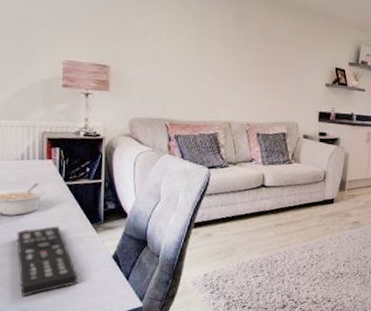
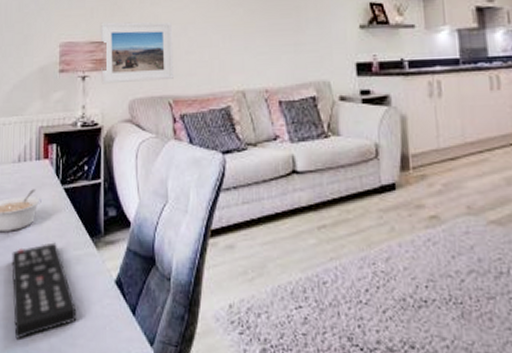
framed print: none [103,48,173,106] -> present [100,22,174,84]

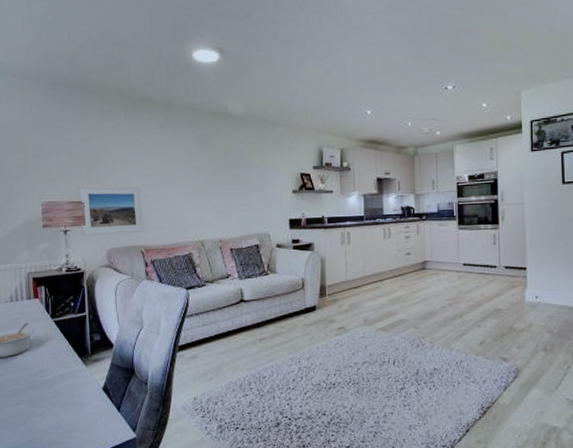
remote control: present [11,242,77,339] -> none [11,363,72,437]

